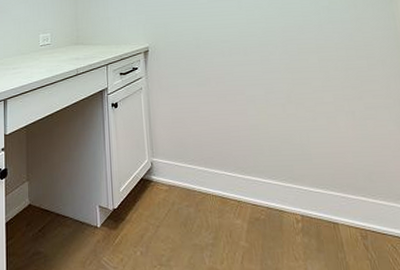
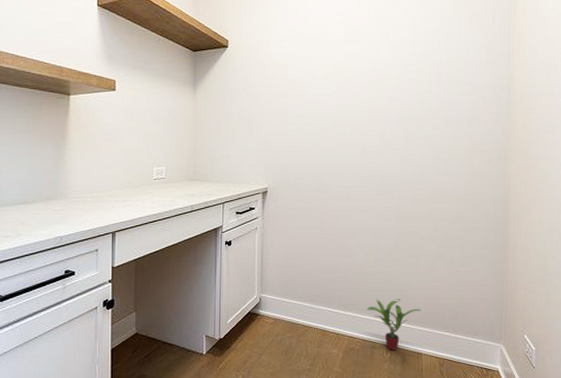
potted plant: none [266,159,329,221] -> present [366,299,422,351]

